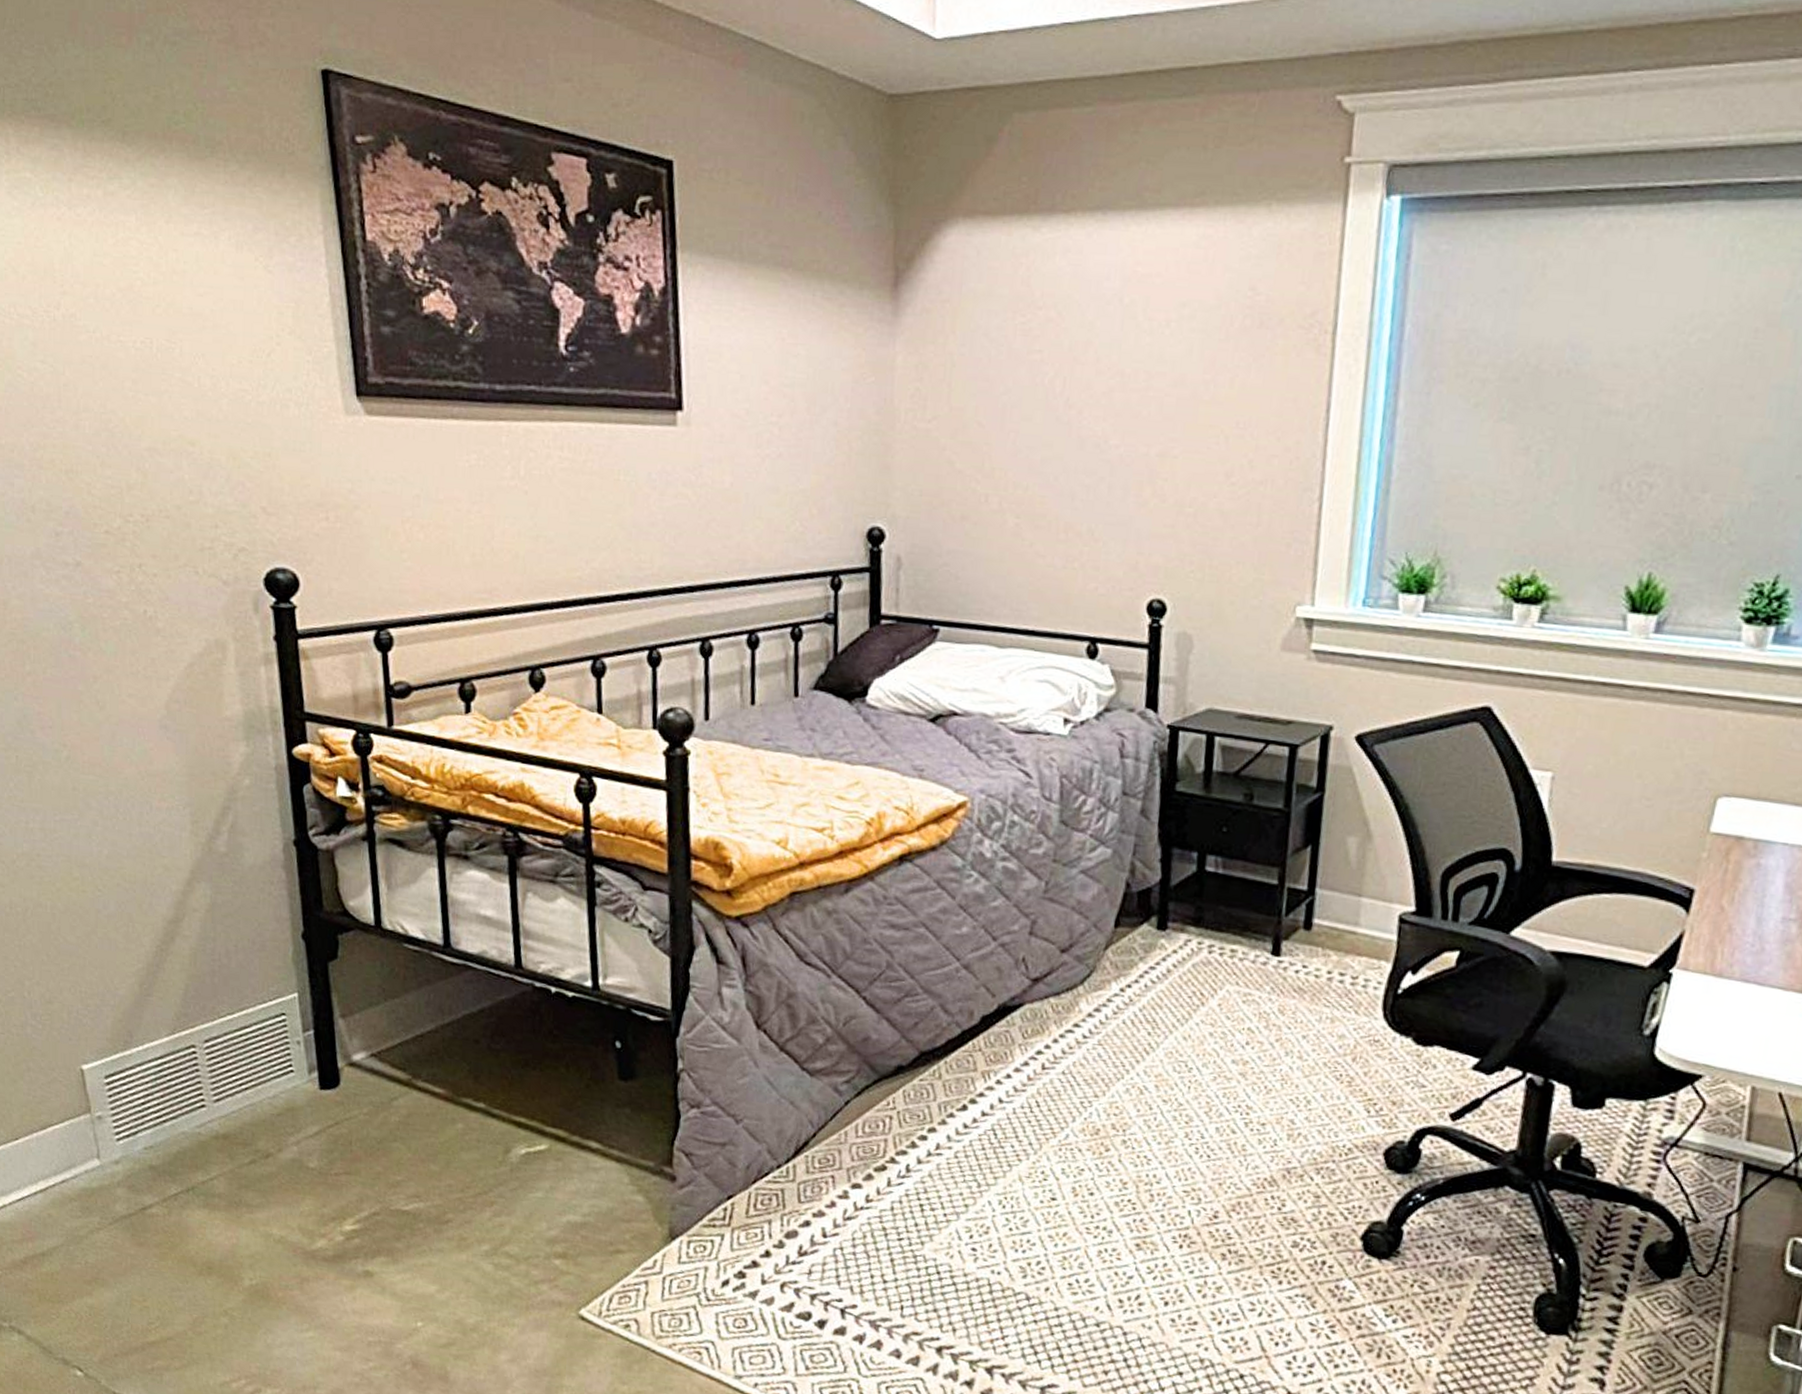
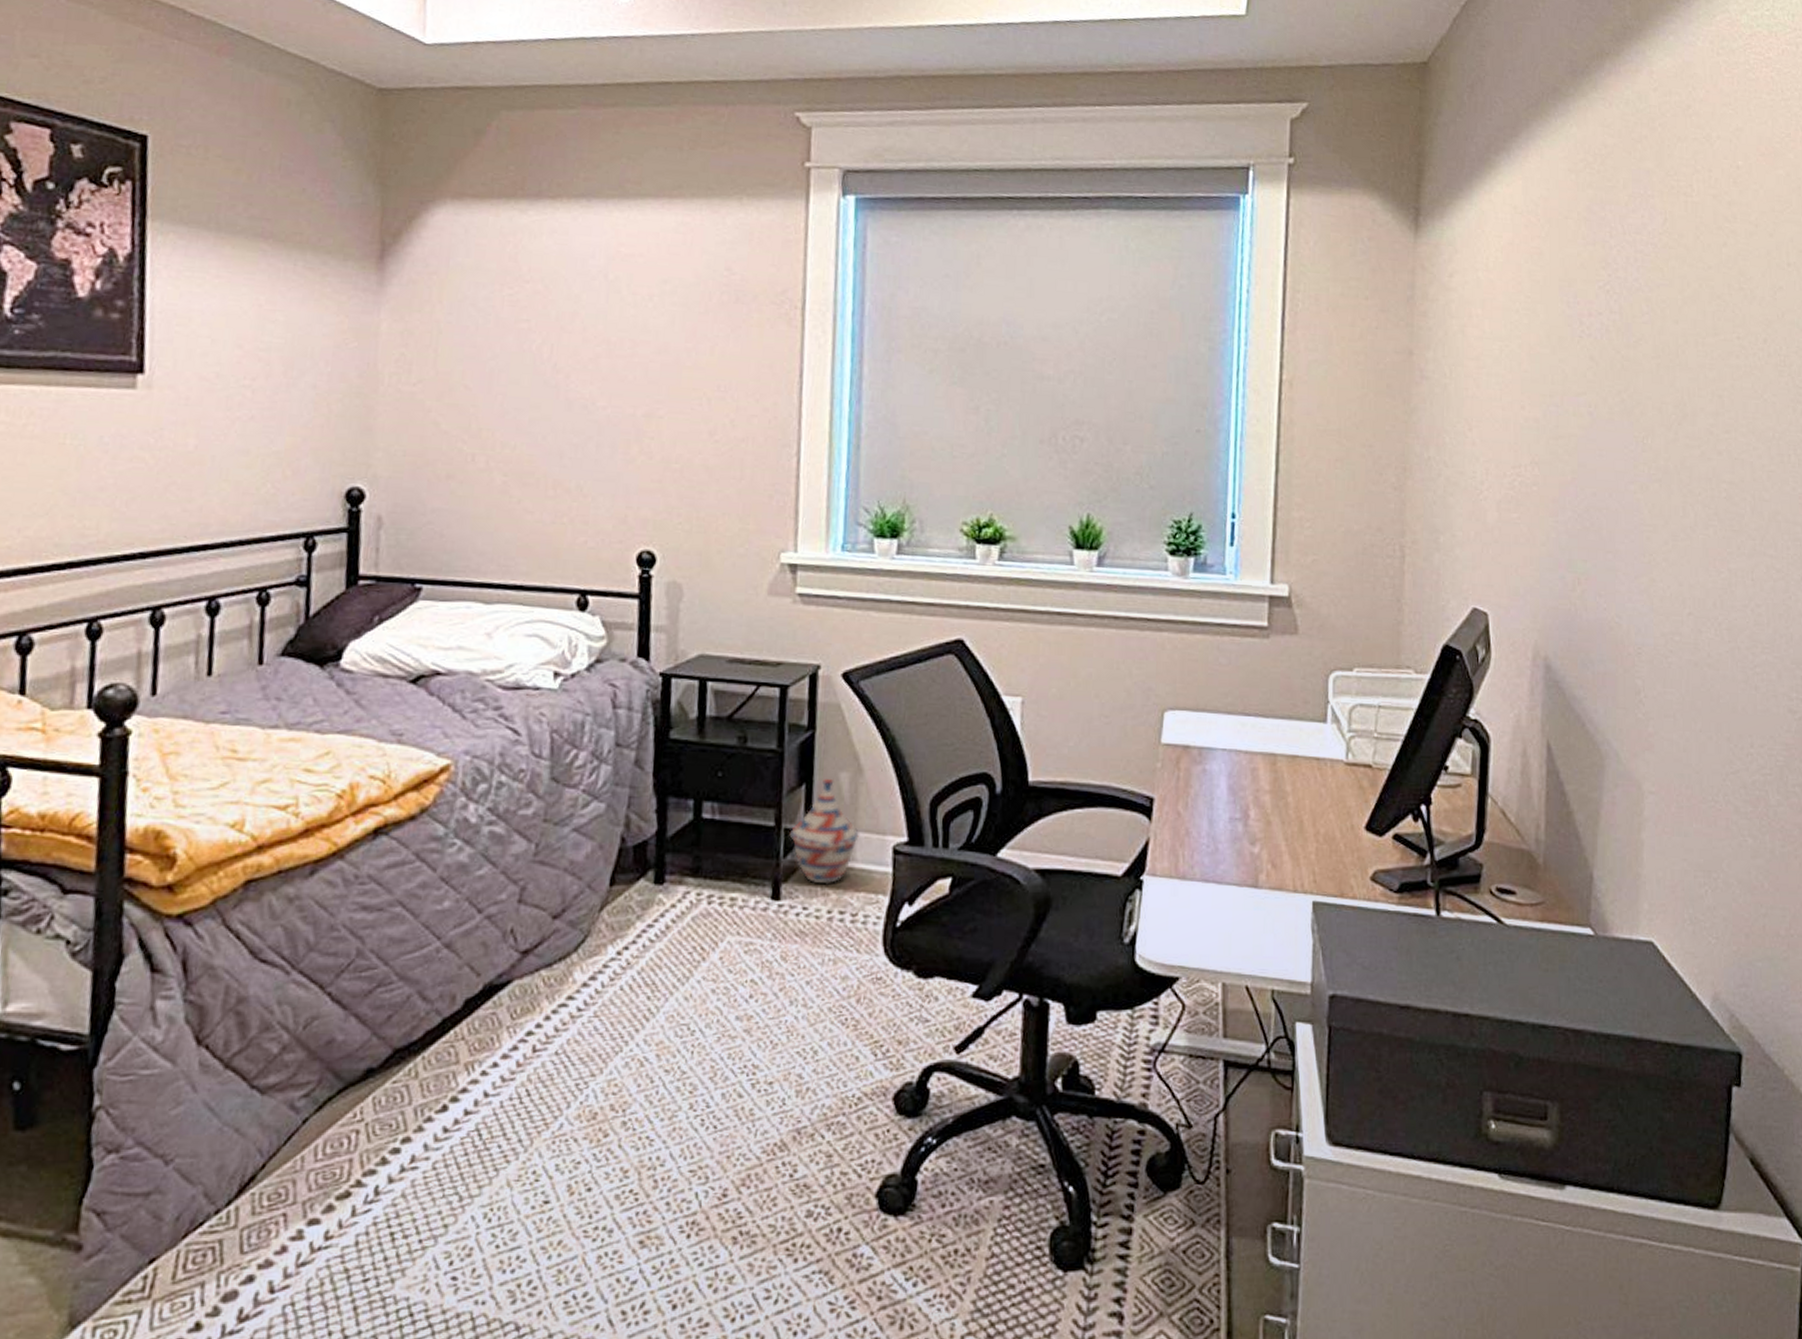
woven basket: none [1292,842,1366,946] -> present [789,779,860,885]

